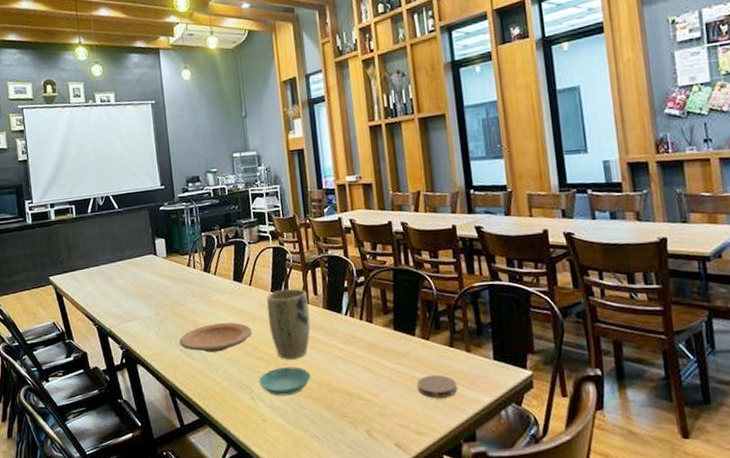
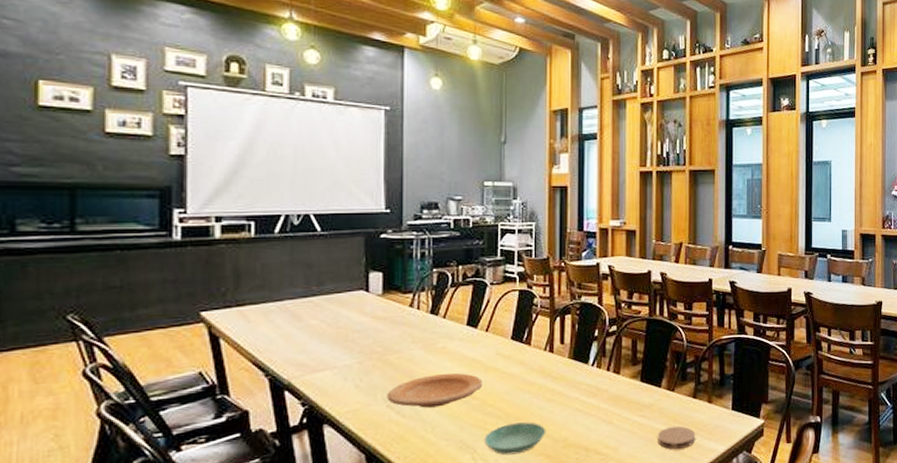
plant pot: present [267,288,311,360] -> none [505,336,554,414]

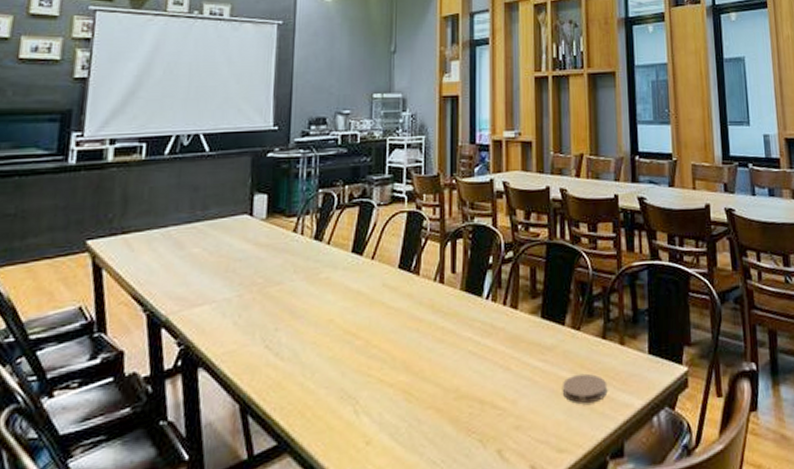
plate: present [387,372,483,408] -> none [265,307,367,350]
saucer: present [484,422,546,455] -> none [367,367,436,408]

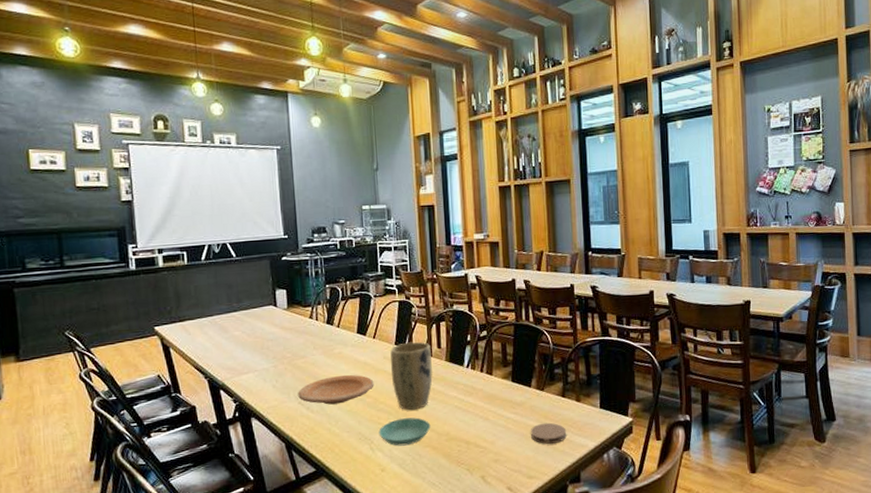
plate: none [265,307,367,350] -> present [298,374,374,405]
saucer: none [367,367,436,408] -> present [379,417,431,446]
plant pot: none [391,264,444,357] -> present [390,341,433,411]

